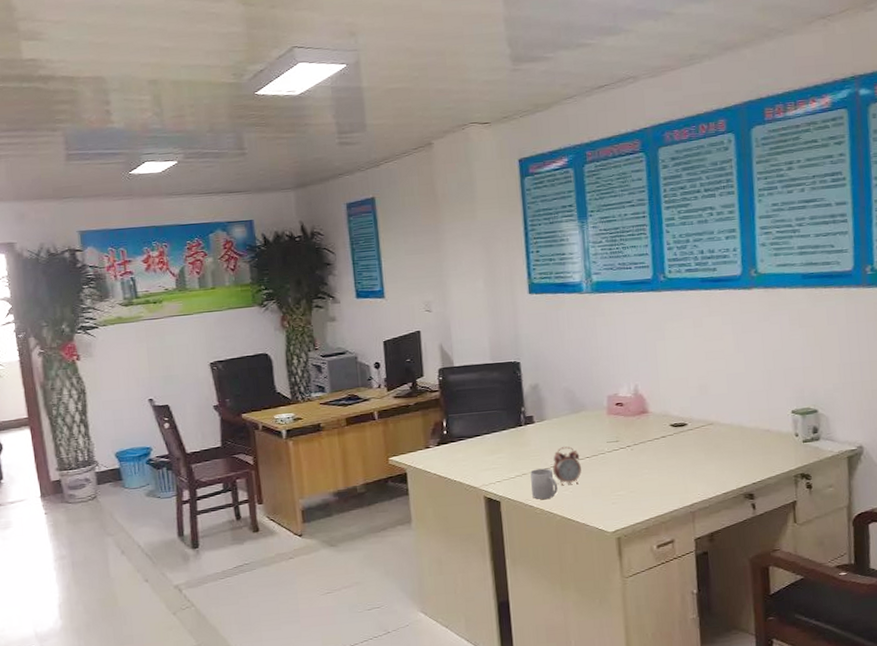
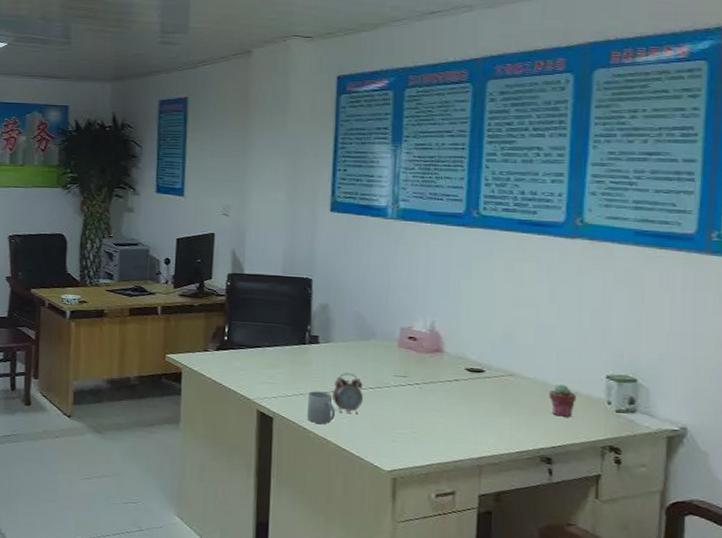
potted succulent: none [745,424,769,455] -> present [549,384,577,417]

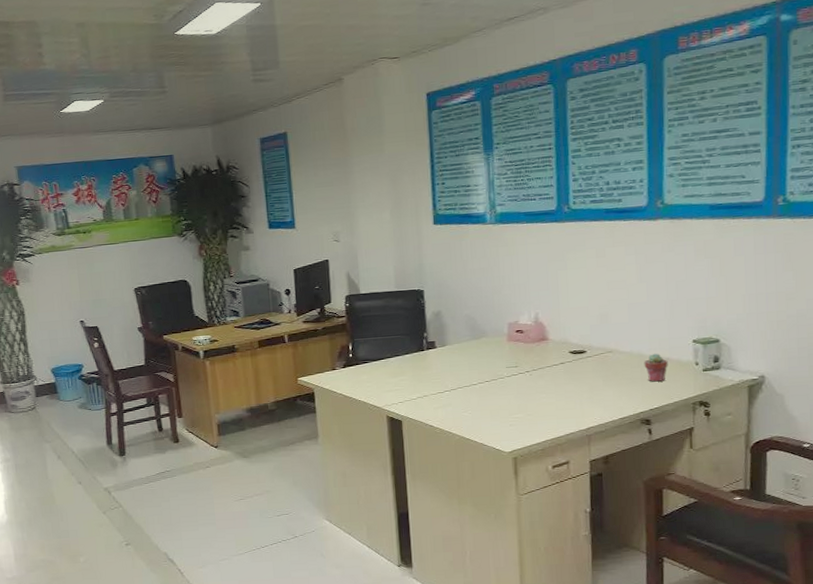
mug: present [307,391,335,425] -> none [431,391,457,420]
alarm clock: present [333,373,363,413] -> none [453,371,481,408]

